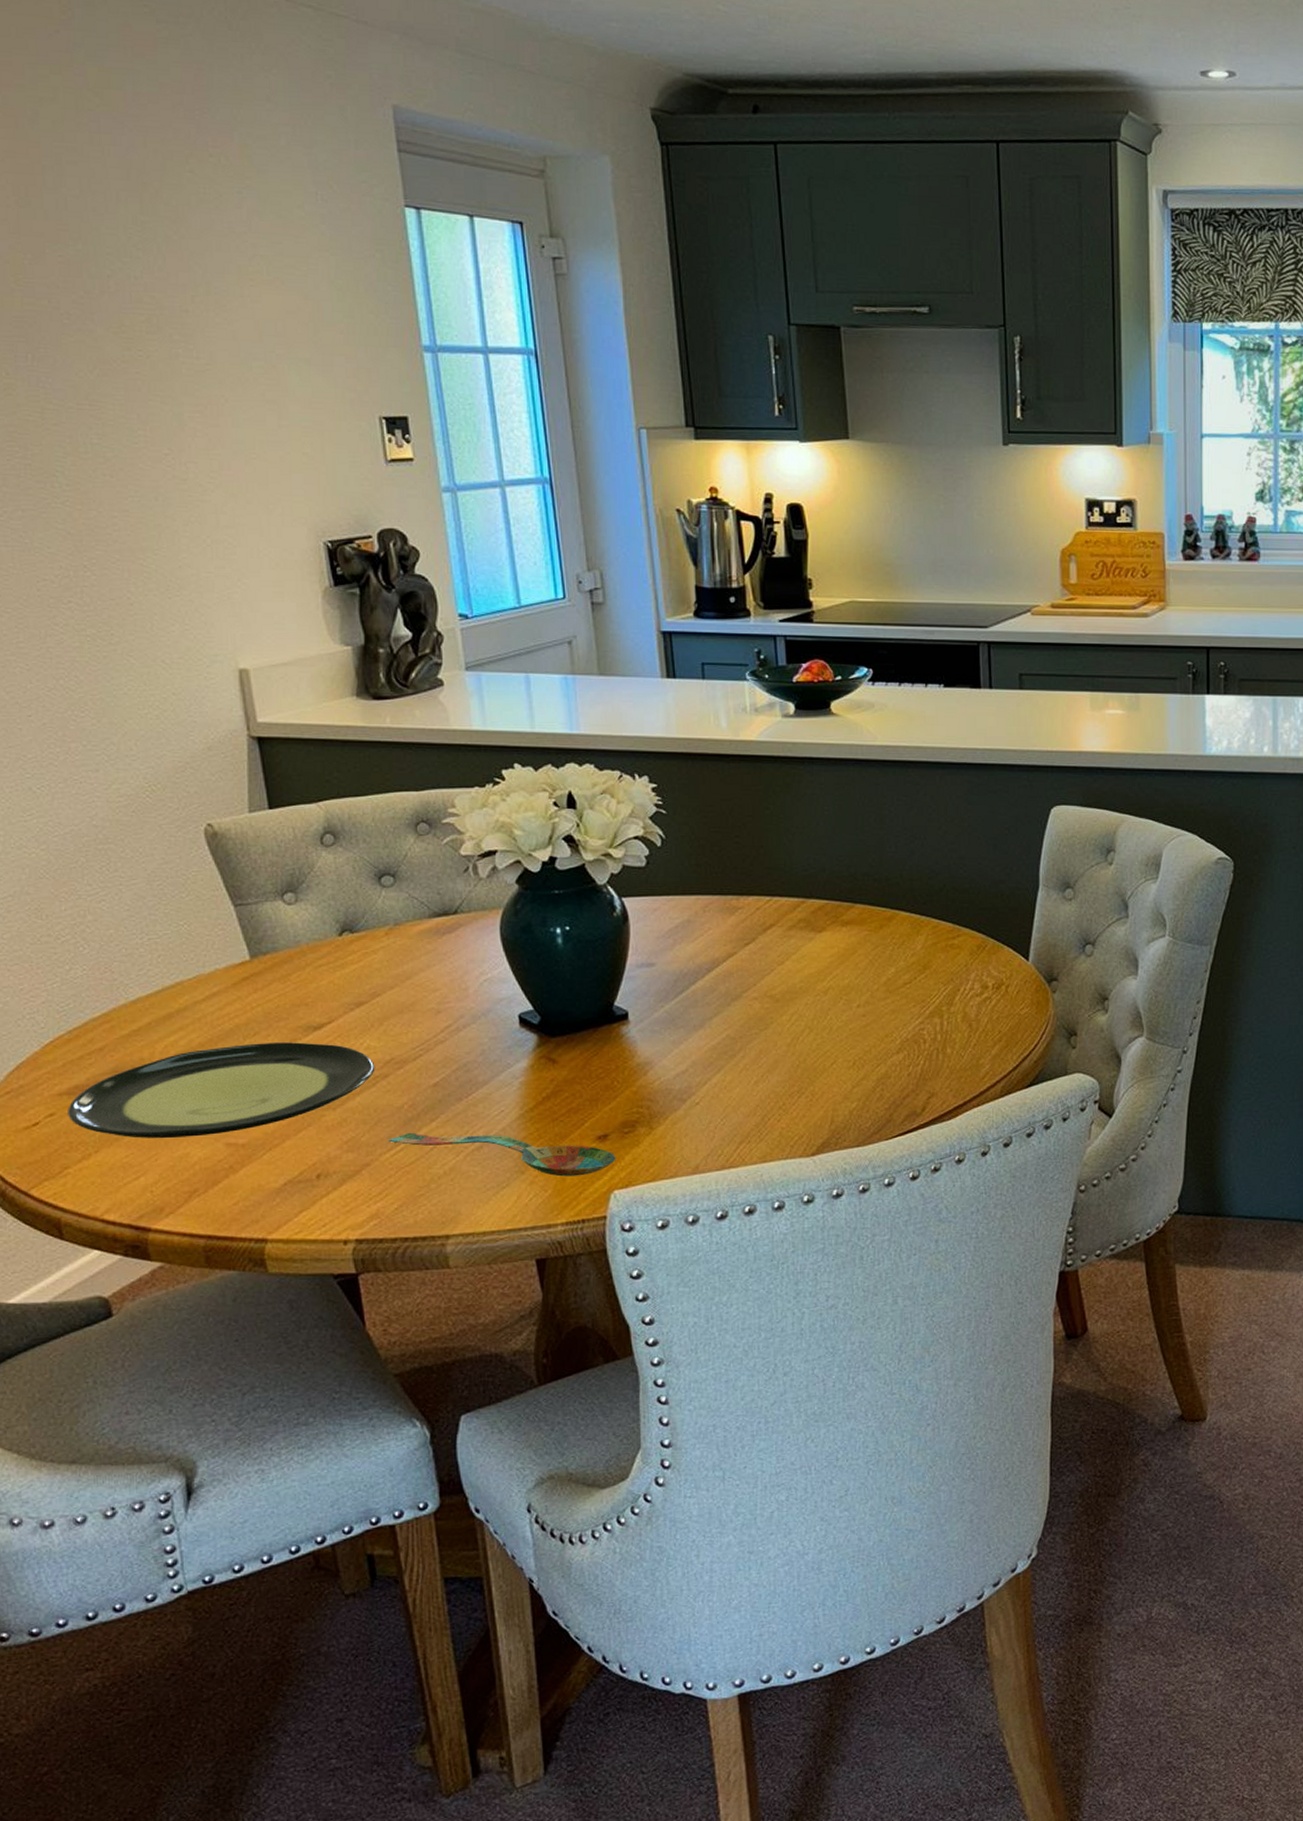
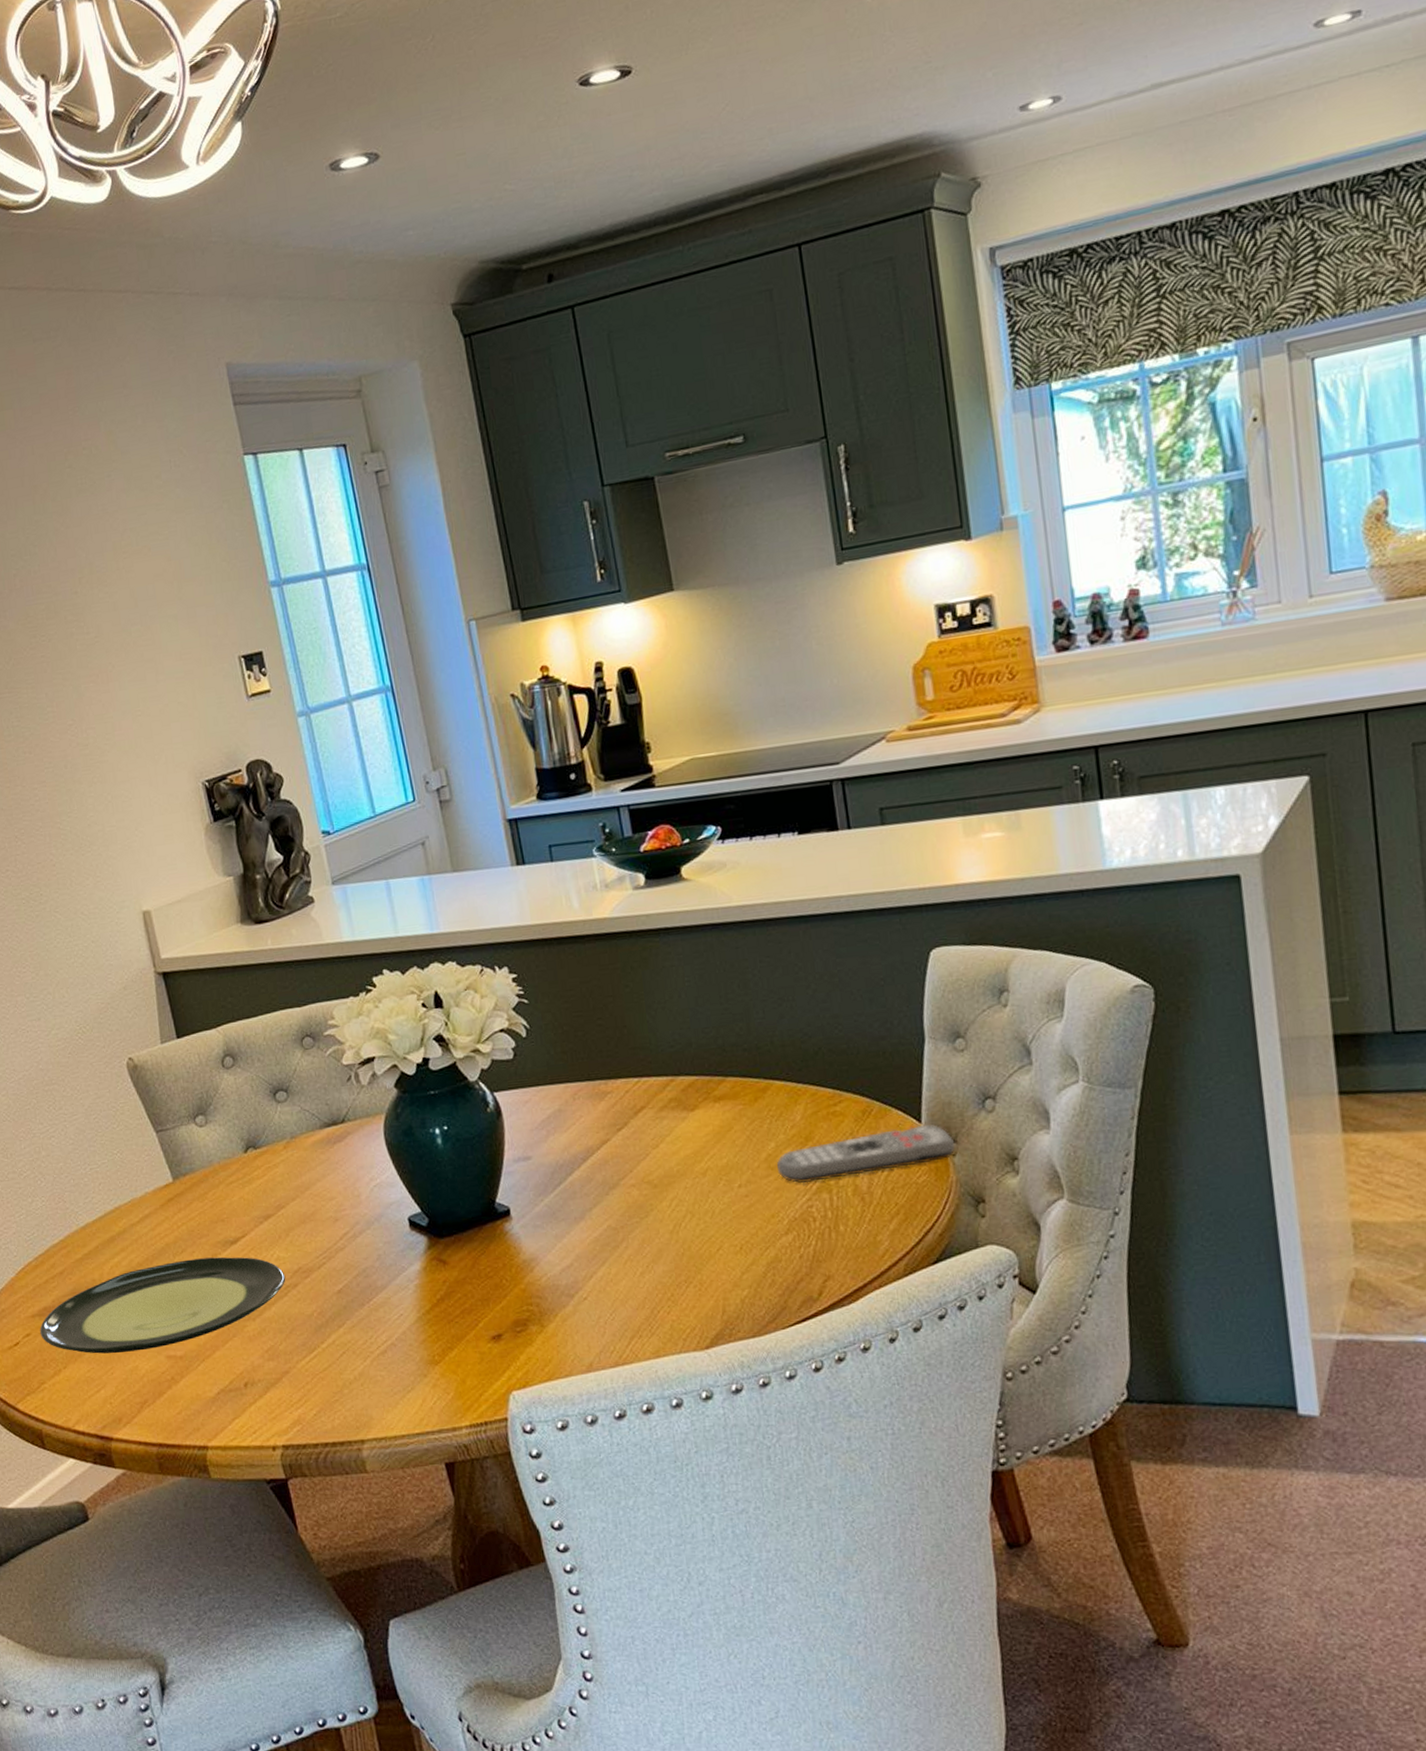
spoon: present [388,1132,616,1177] -> none [302,1338,512,1379]
remote control: none [895,962,1056,1008] -> present [777,1124,955,1184]

